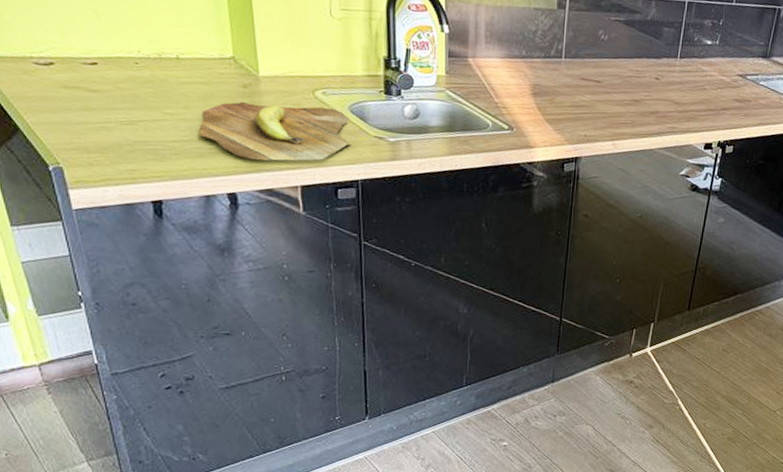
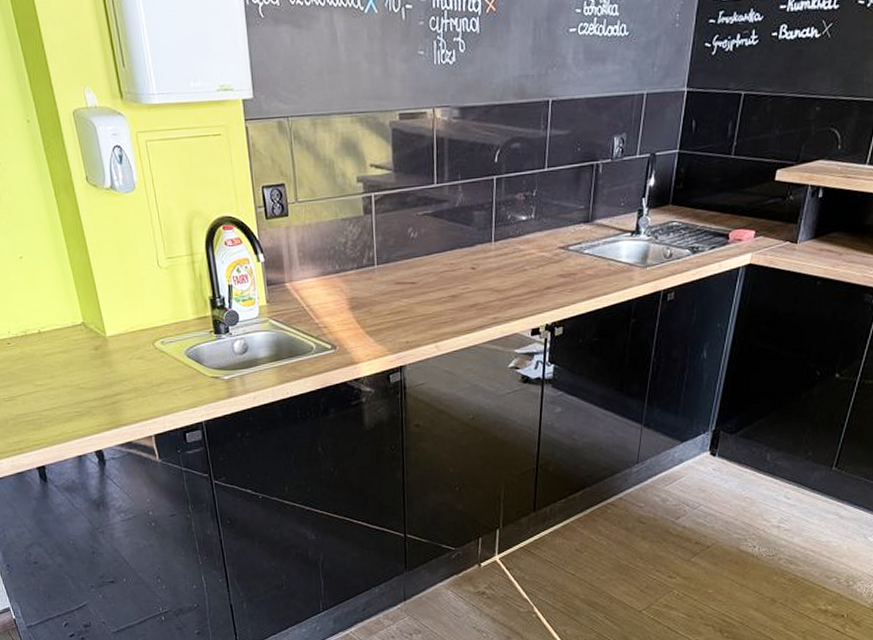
cutting board: present [199,101,350,161] -> none [64,356,191,416]

